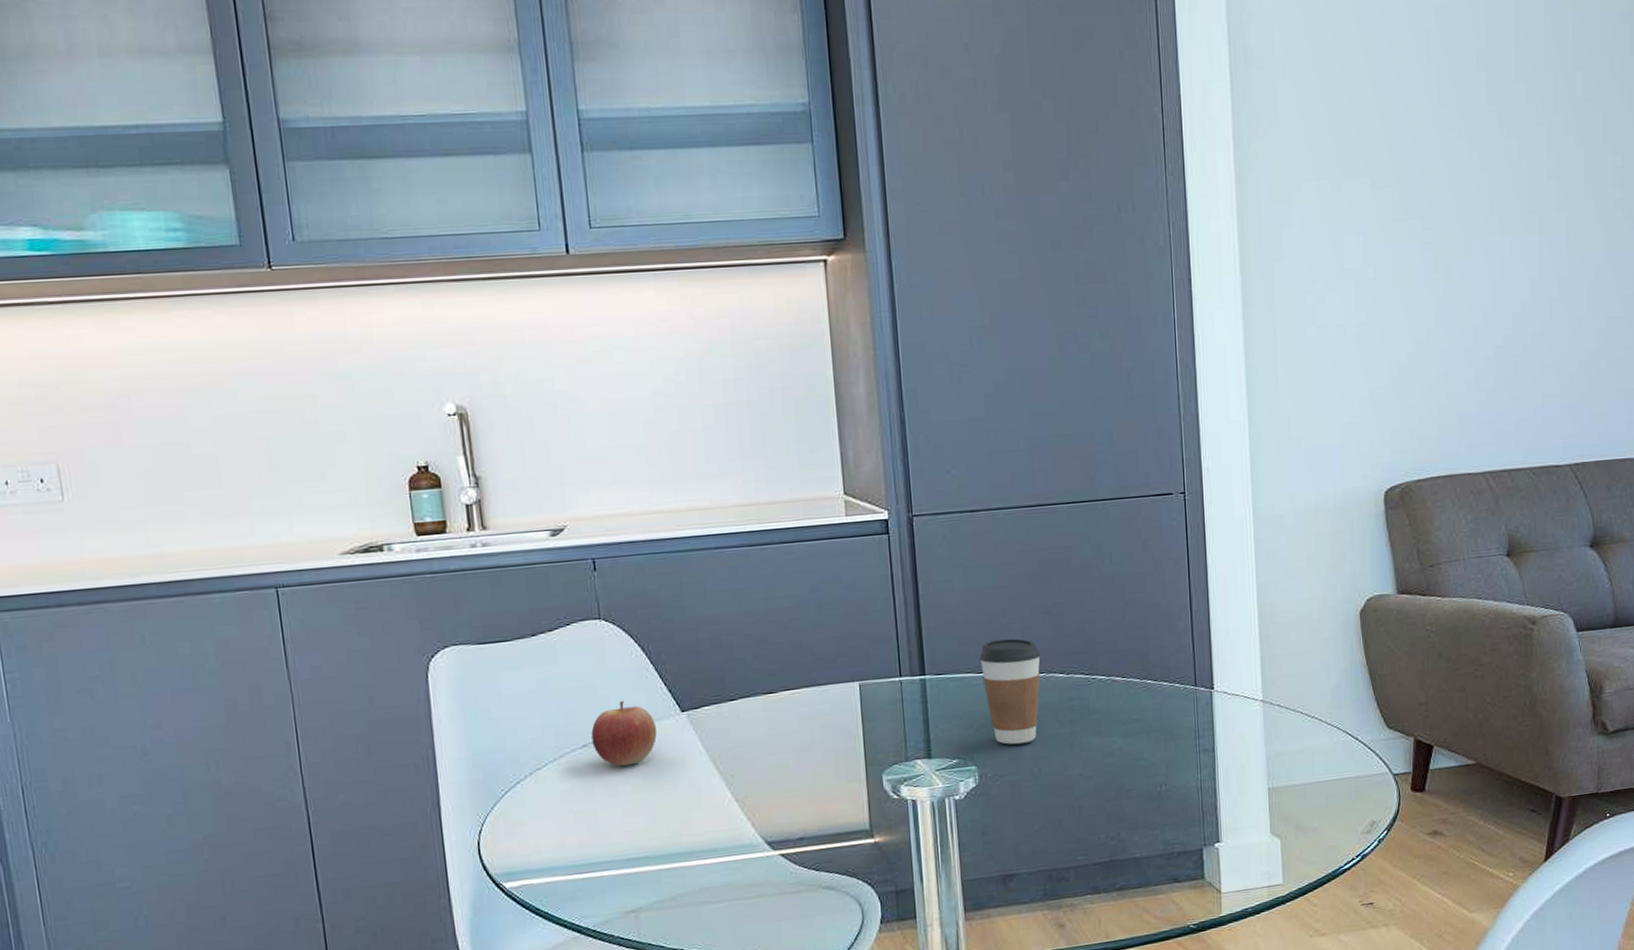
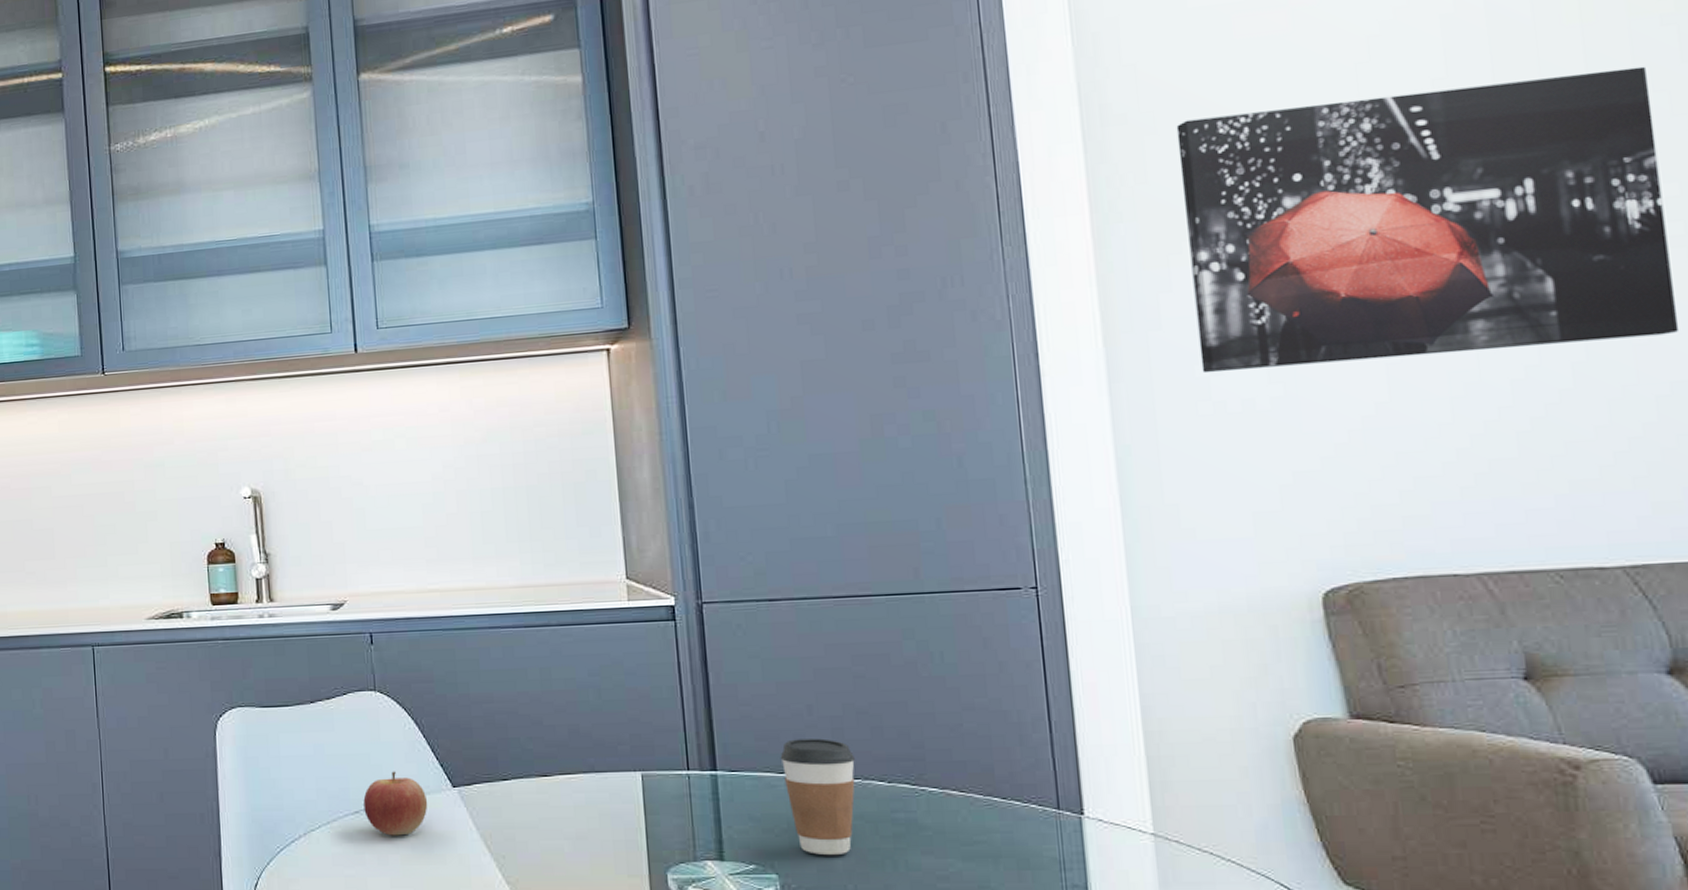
wall art: none [1300,55,1614,301] -> present [1176,66,1680,374]

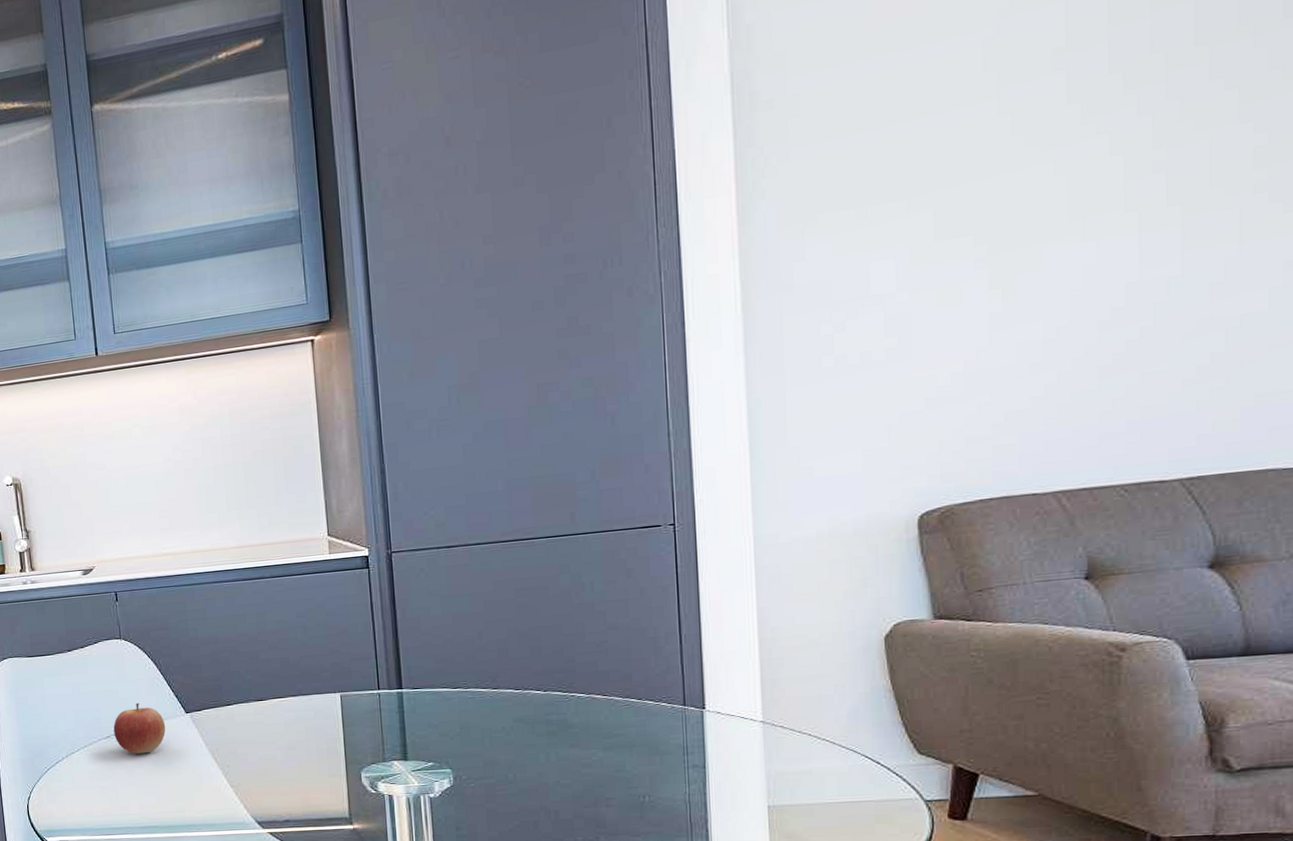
coffee cup: present [780,738,855,856] -> none [455,658,517,752]
wall art: present [1176,66,1680,374] -> none [817,24,1254,332]

